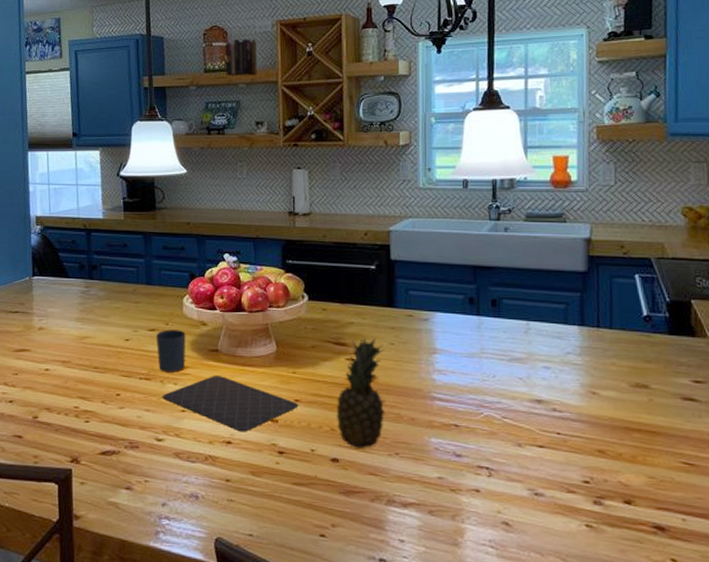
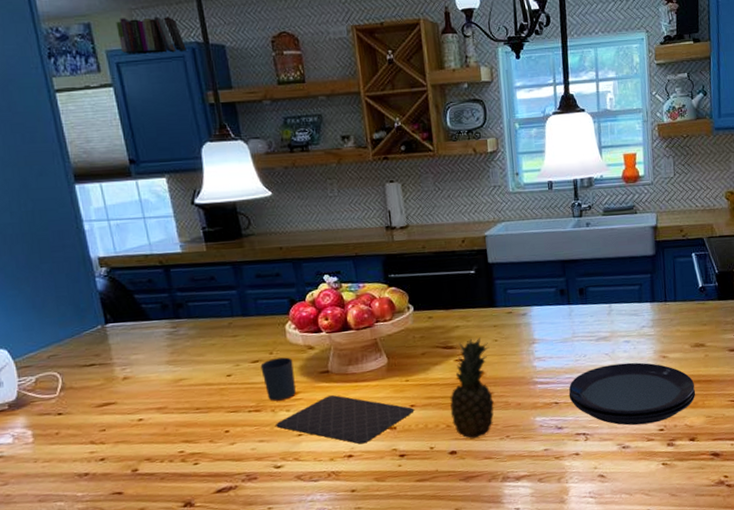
books: none [79,12,132,45] -> present [116,16,186,55]
books: present [225,39,258,76] -> none [298,46,337,88]
plate: none [471,391,635,472] -> present [568,362,696,426]

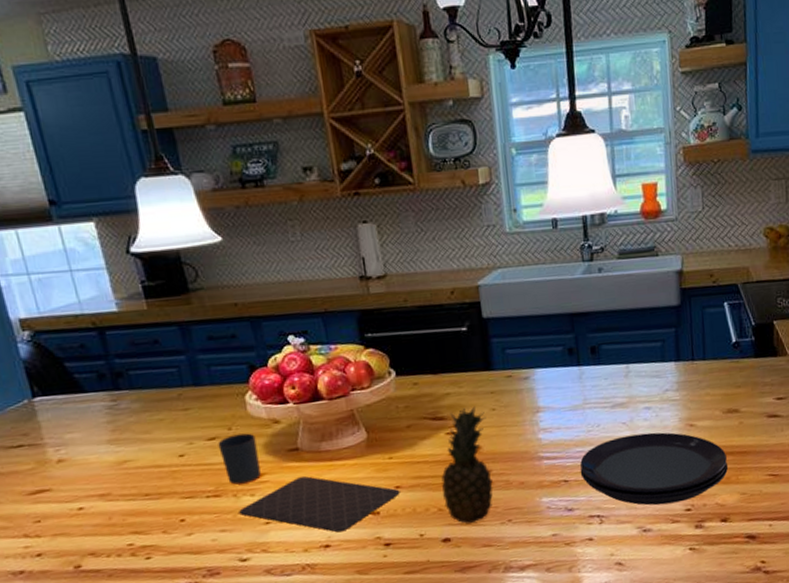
books: present [116,16,186,55] -> none [22,22,110,72]

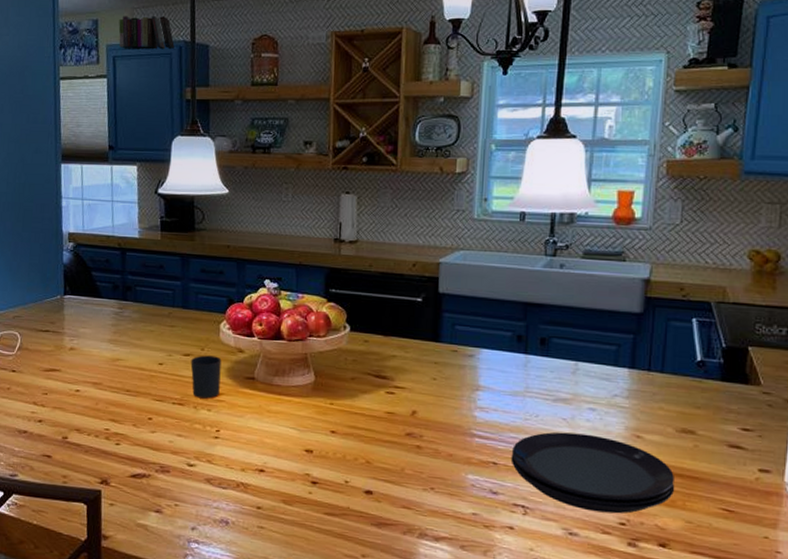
books: none [22,22,110,72] -> present [118,15,175,51]
placemat: present [239,476,400,532] -> none [195,403,335,461]
fruit: present [441,406,493,523] -> none [372,371,426,482]

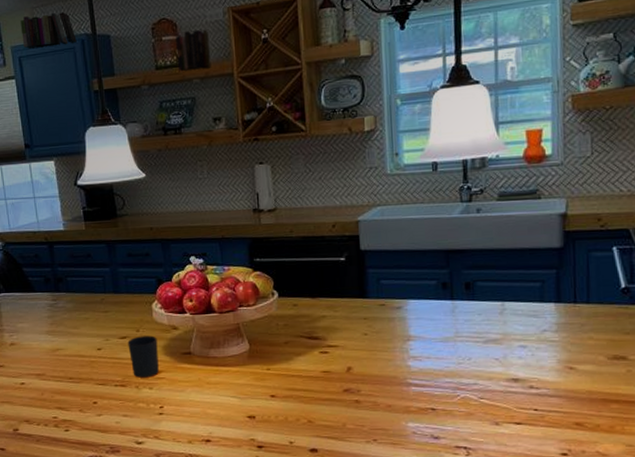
books: none [274,51,309,92] -> present [176,29,212,72]
plate: present [510,431,675,514] -> none [448,371,613,445]

